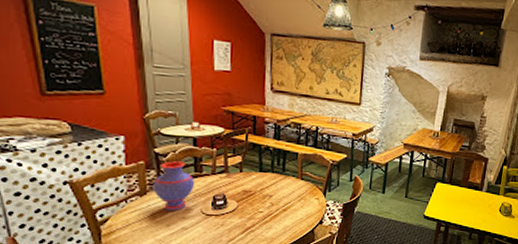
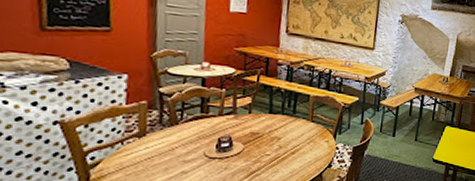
vase: present [153,161,195,212] -> none [153,101,200,154]

